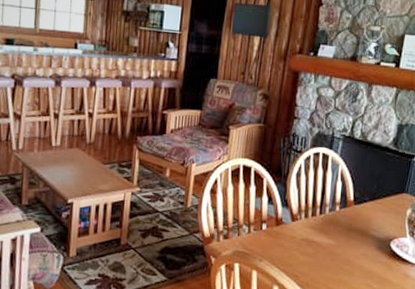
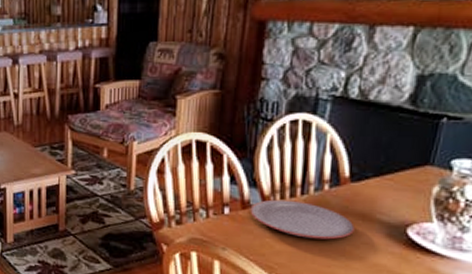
plate: none [282,217,356,252] -> present [250,199,355,240]

